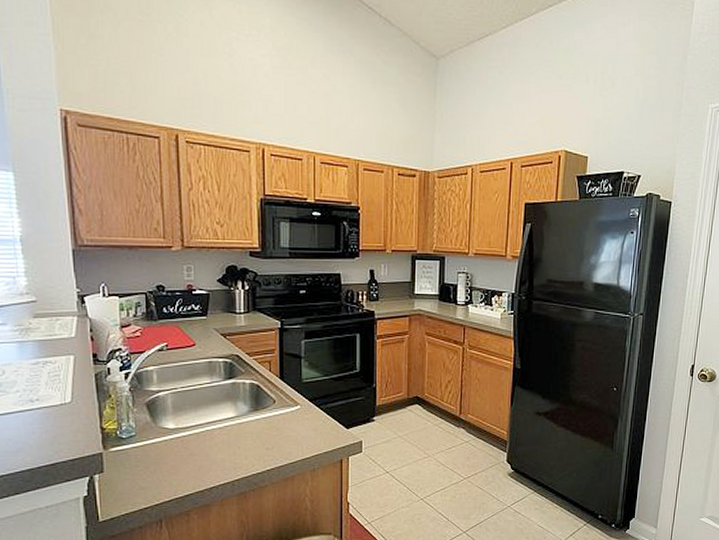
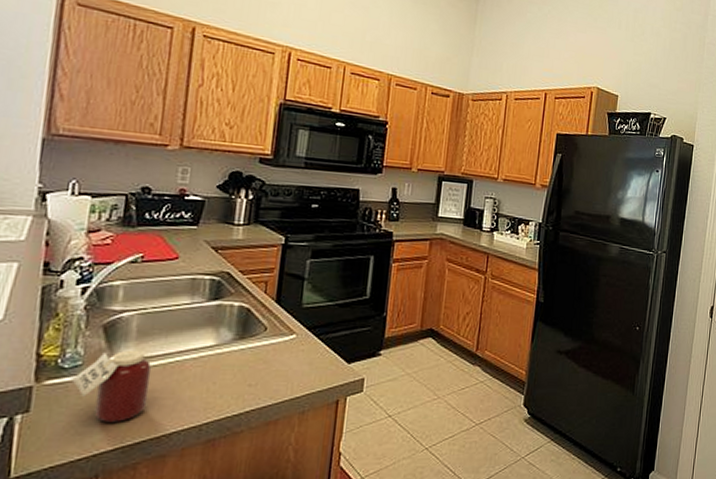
jar: none [130,422,189,480] -> present [71,349,152,422]

